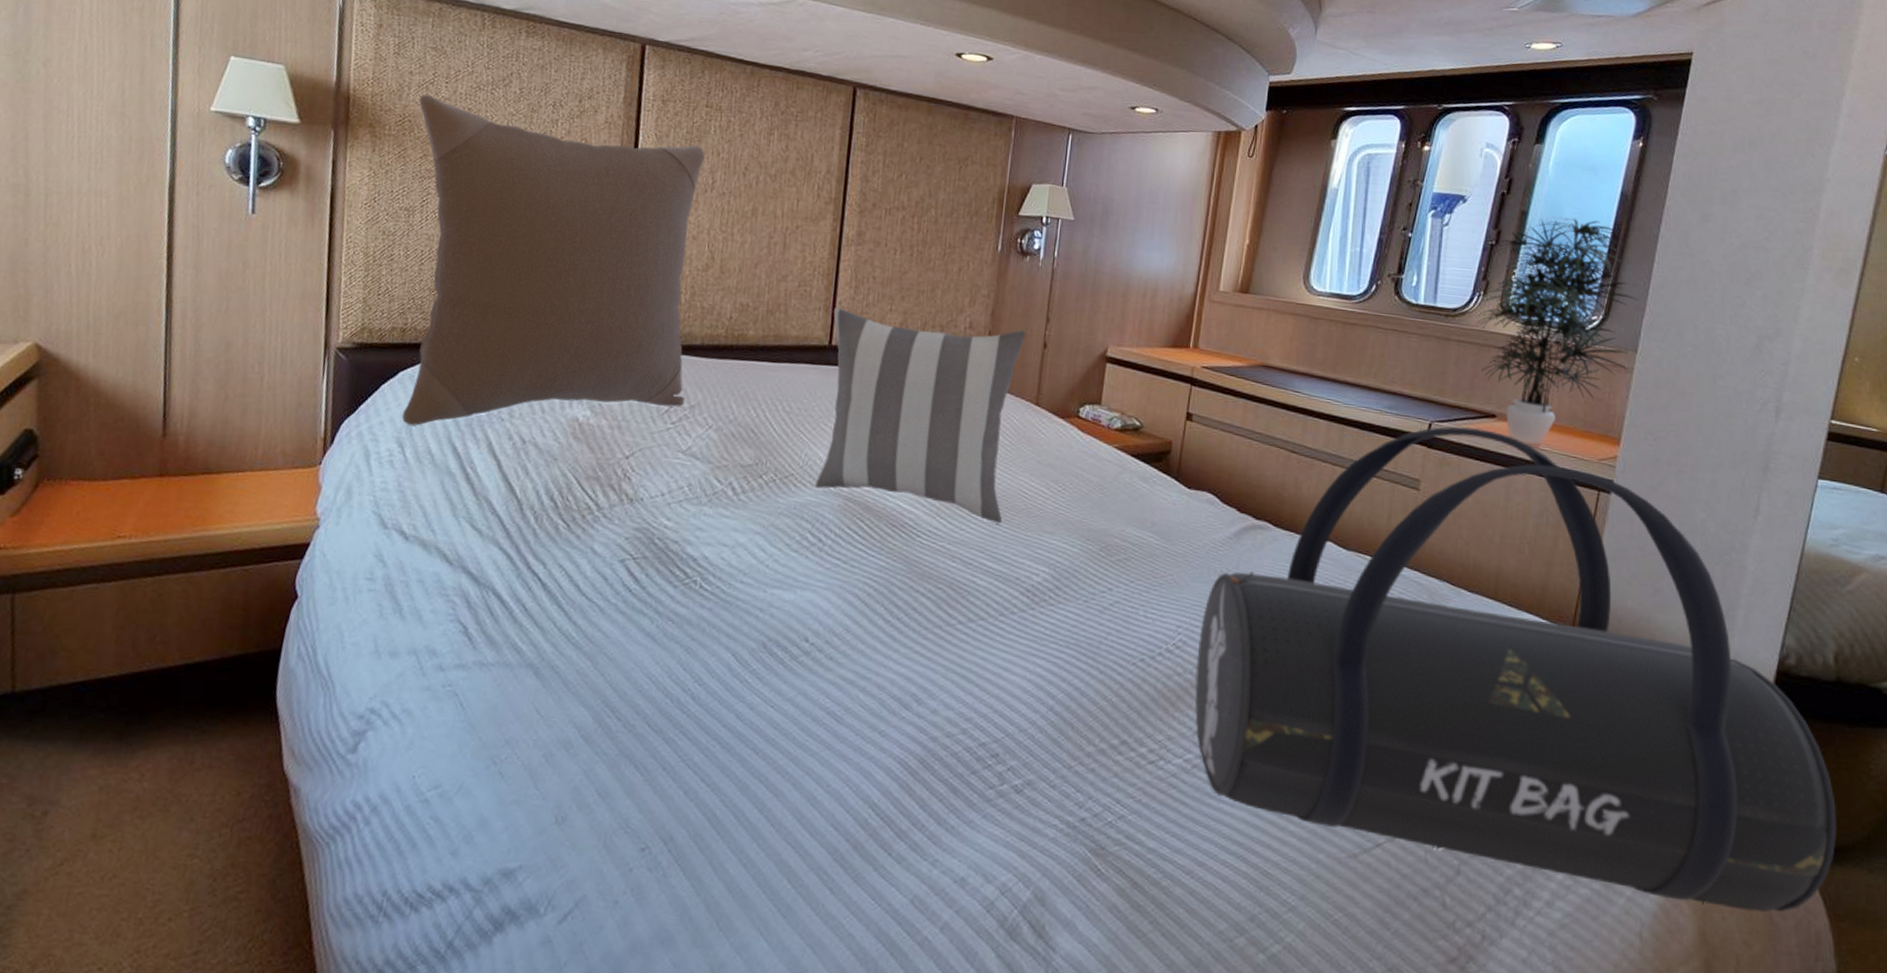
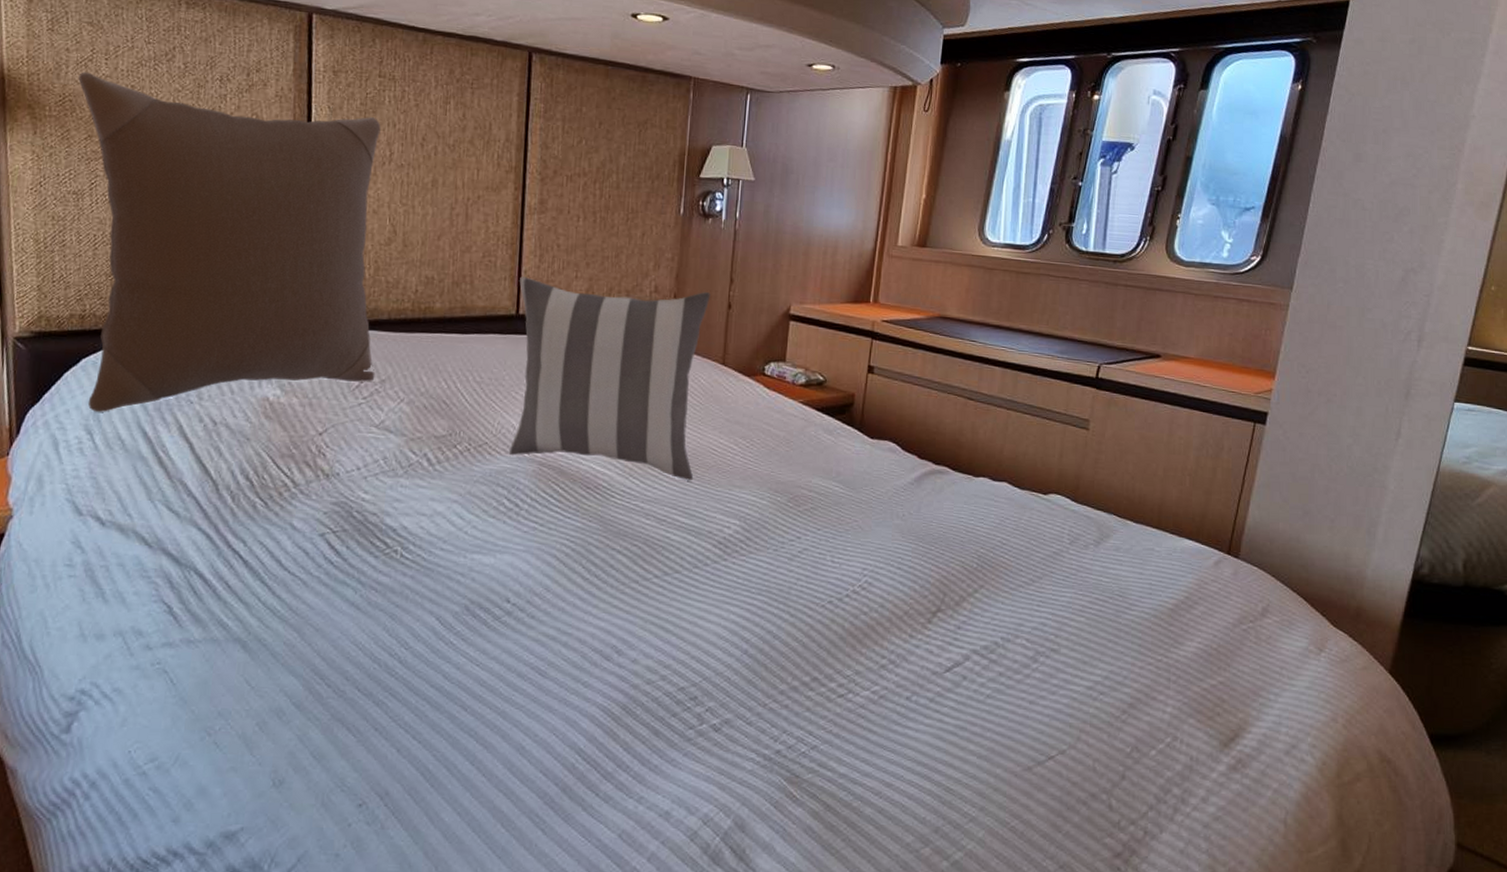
duffel bag: present [1194,426,1837,913] -> none [880,367,1460,795]
plant: present [1477,217,1640,449] -> none [1143,161,1296,385]

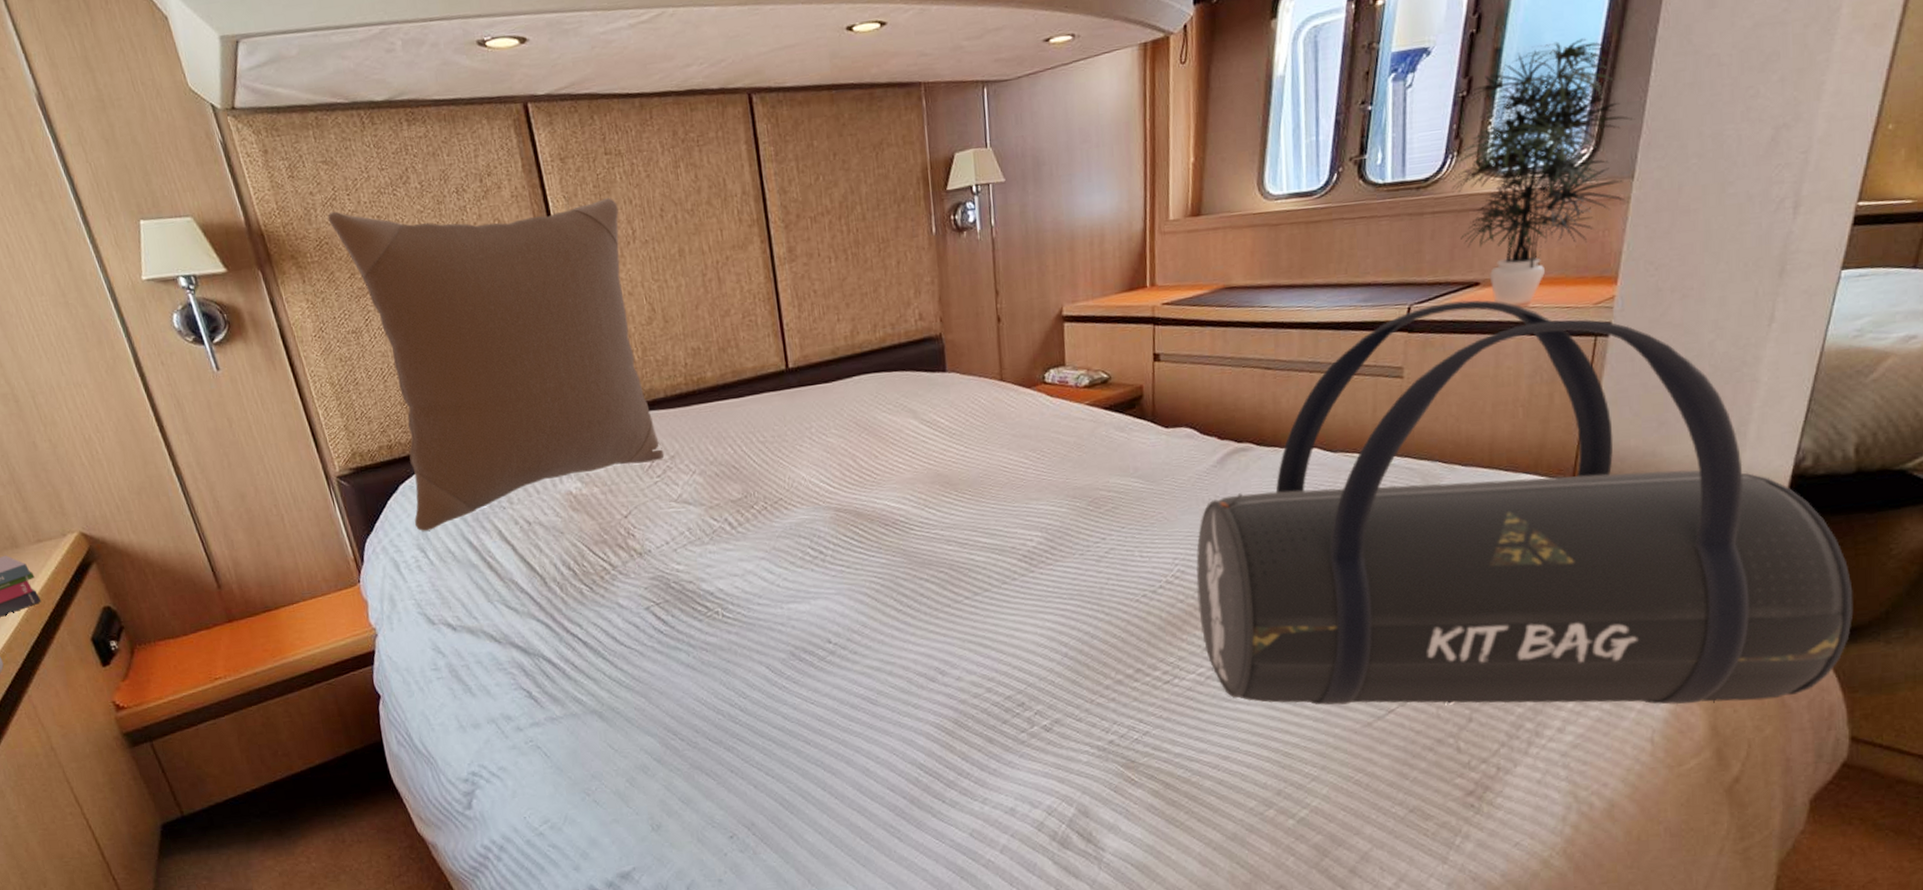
pillow: present [508,276,711,480] -> none [783,309,989,507]
duffel bag: none [880,367,1460,795] -> present [1196,300,1854,705]
plant: none [1143,161,1296,385] -> present [1452,38,1635,308]

